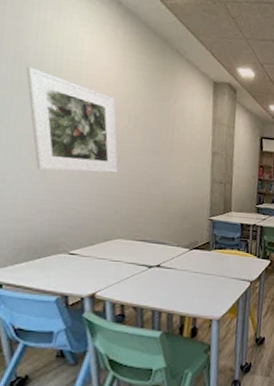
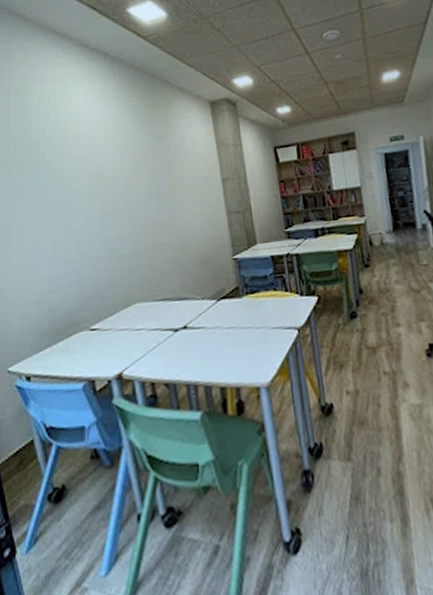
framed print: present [25,66,118,173] -> none [31,141,126,242]

